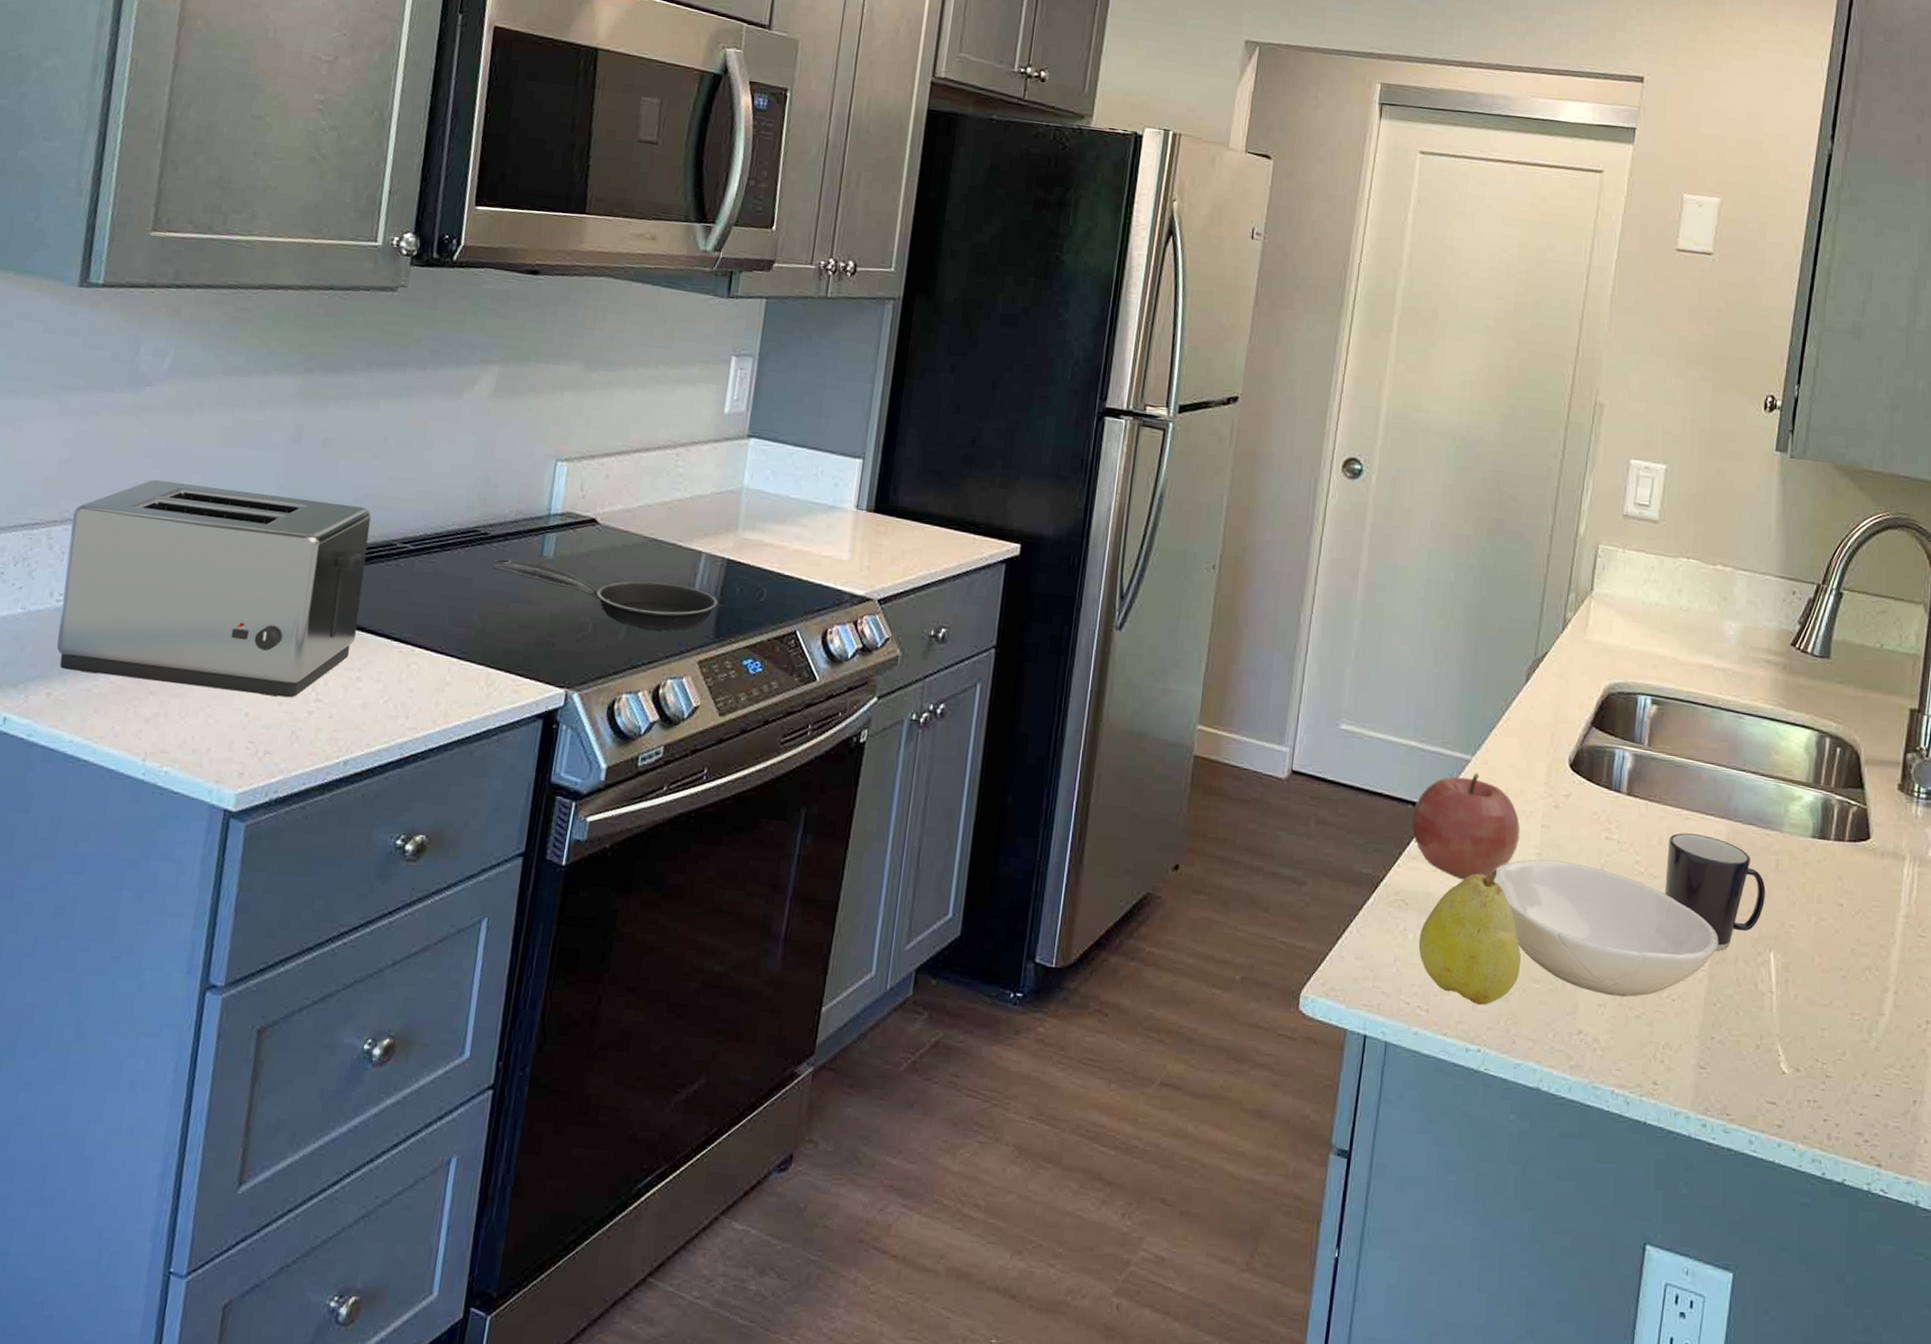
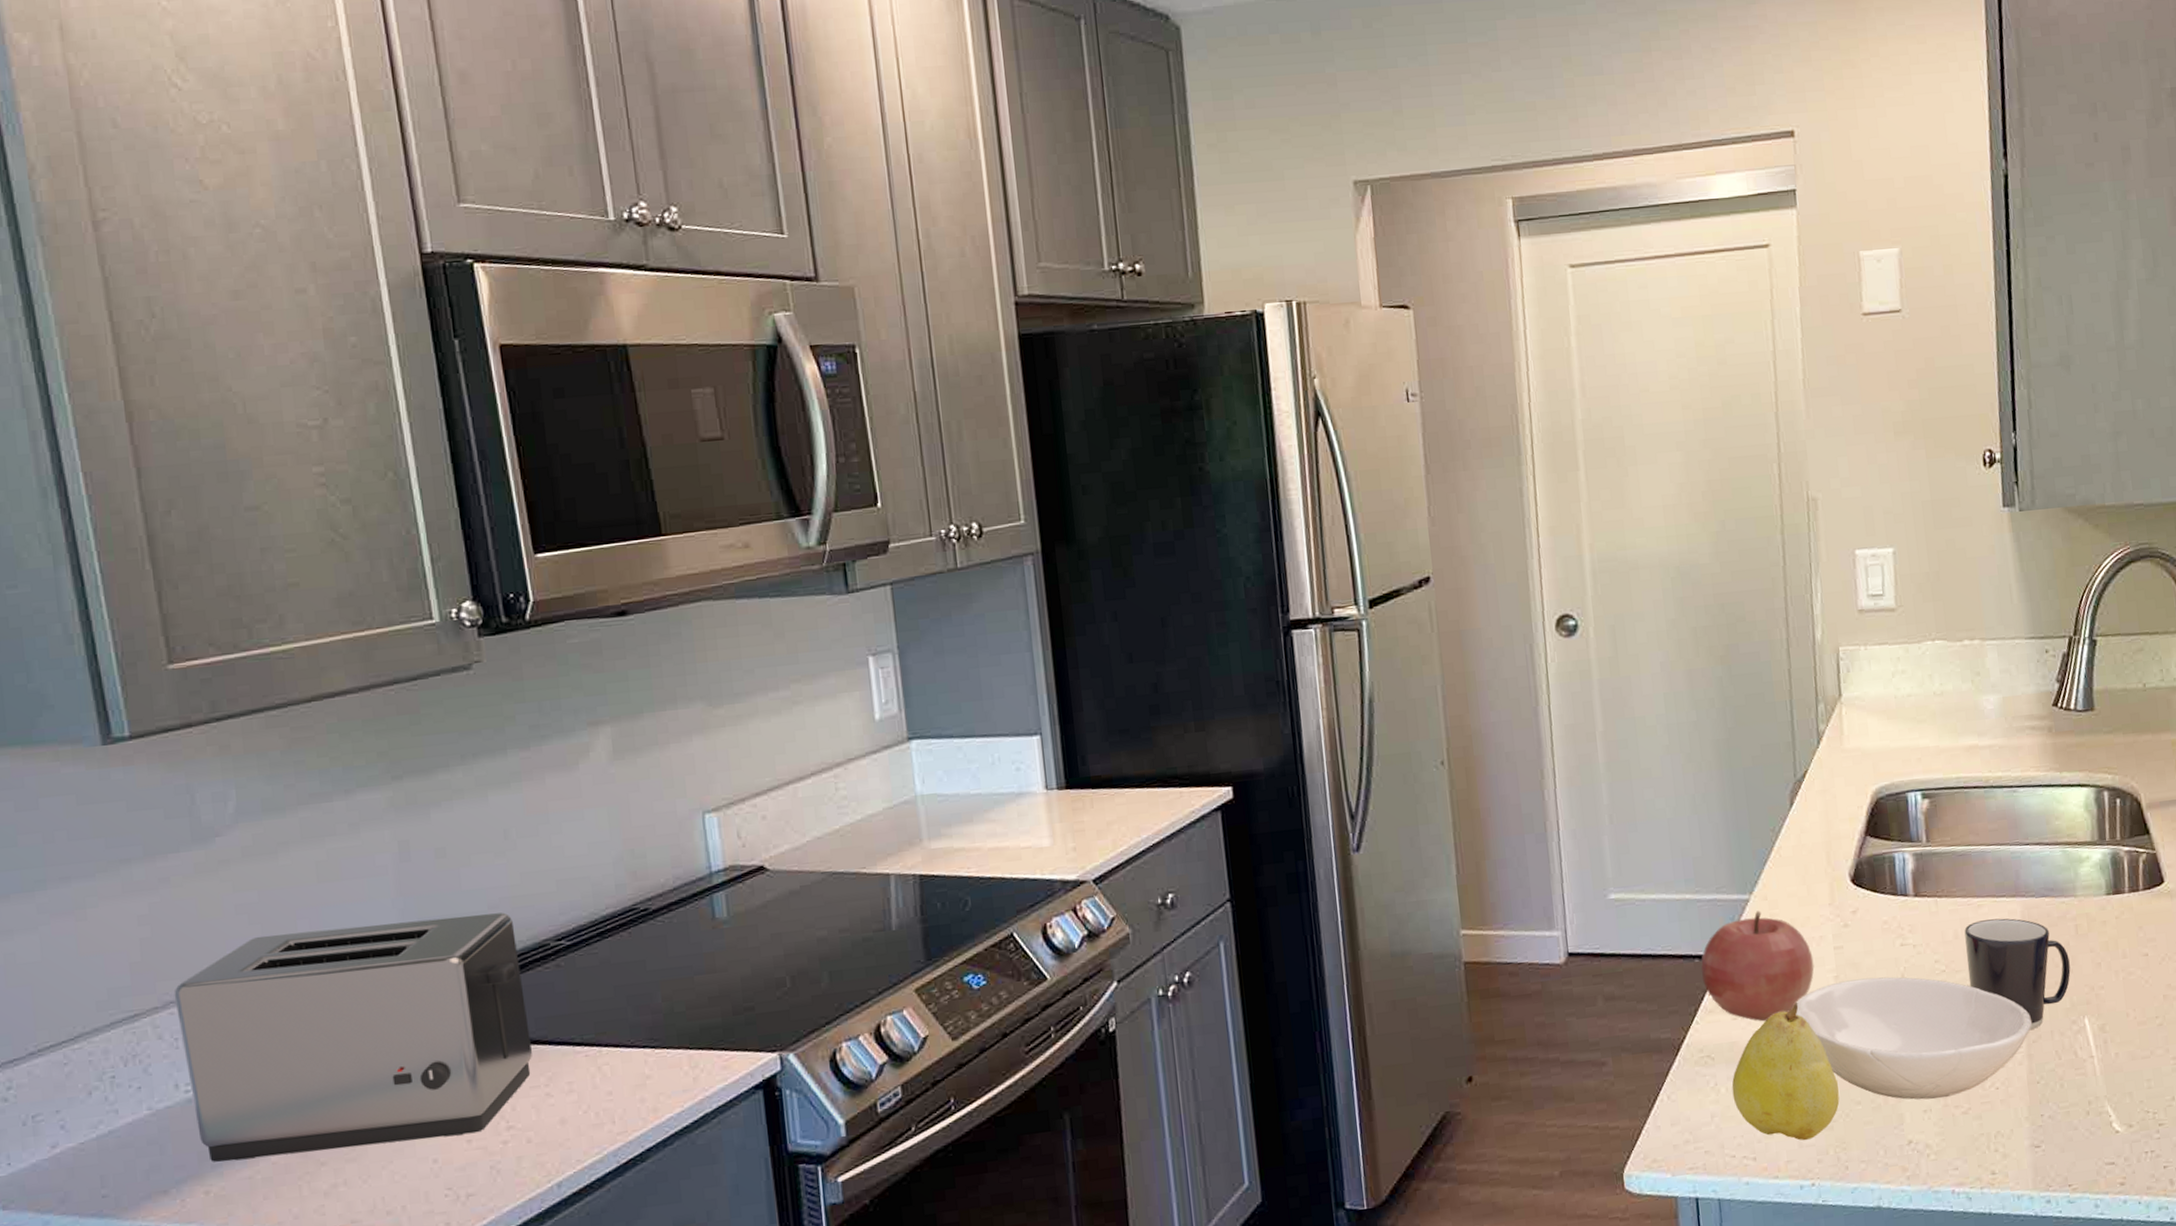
frying pan: present [492,559,719,631] -> none [662,913,921,971]

